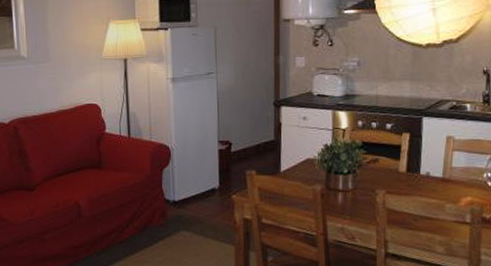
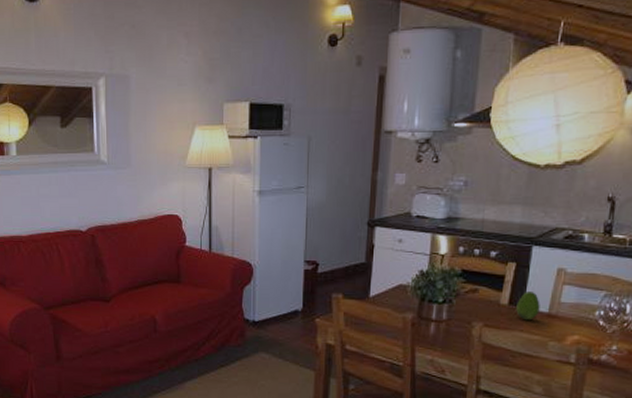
fruit: none [414,159,435,186] -> present [516,292,540,321]

